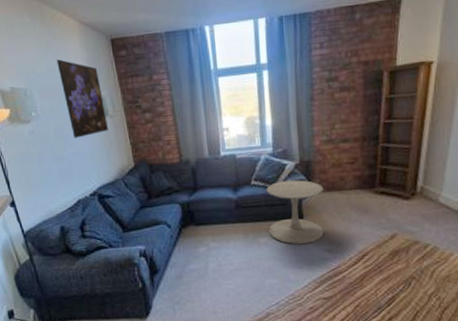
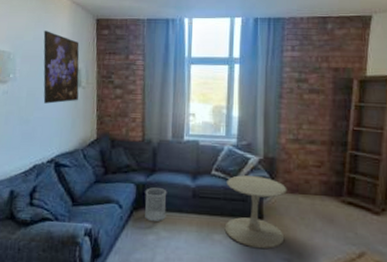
wastebasket: none [190,204,213,236] -> present [145,187,167,222]

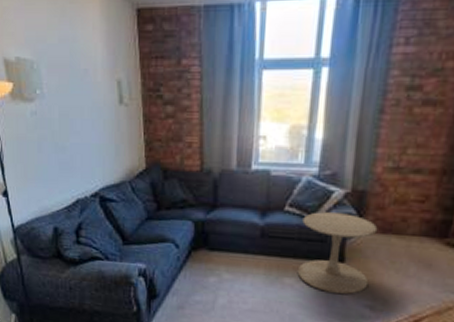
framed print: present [43,31,80,104] -> none [71,28,122,126]
wastebasket: present [145,187,167,222] -> none [204,225,231,264]

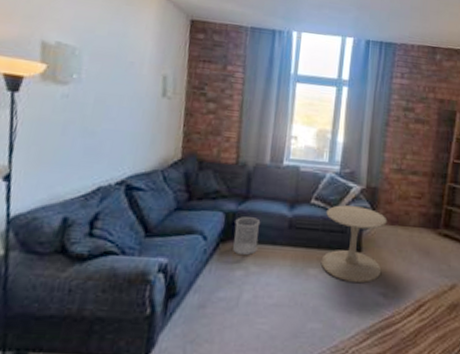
wastebasket: none [204,225,231,264] -> present [233,217,261,256]

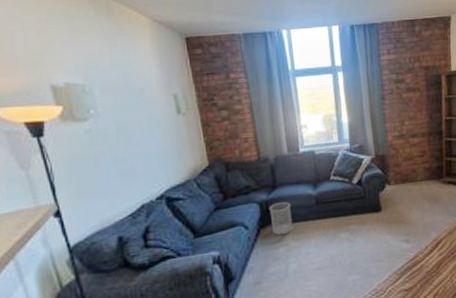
side table: present [320,205,388,284] -> none [345,173,401,238]

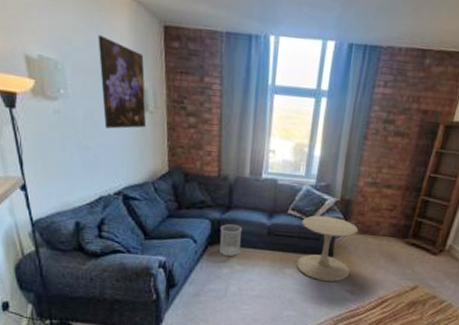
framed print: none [123,55,181,137] -> present [98,35,147,129]
side table: none [345,173,401,238] -> present [296,215,359,282]

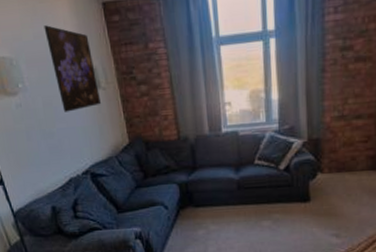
wastebasket: present [219,224,243,257] -> none [188,184,213,218]
side table: present [296,215,359,282] -> none [271,159,334,229]

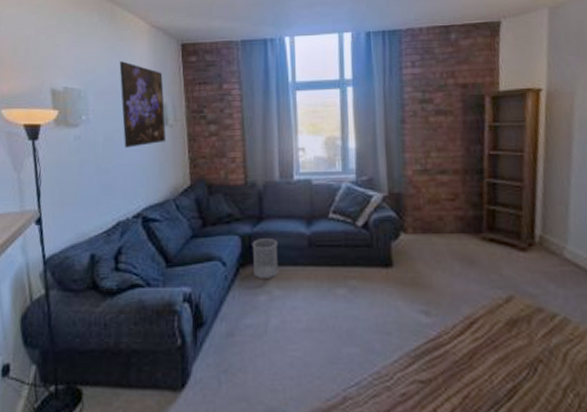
wastebasket: none [188,184,213,218] -> present [252,239,279,280]

